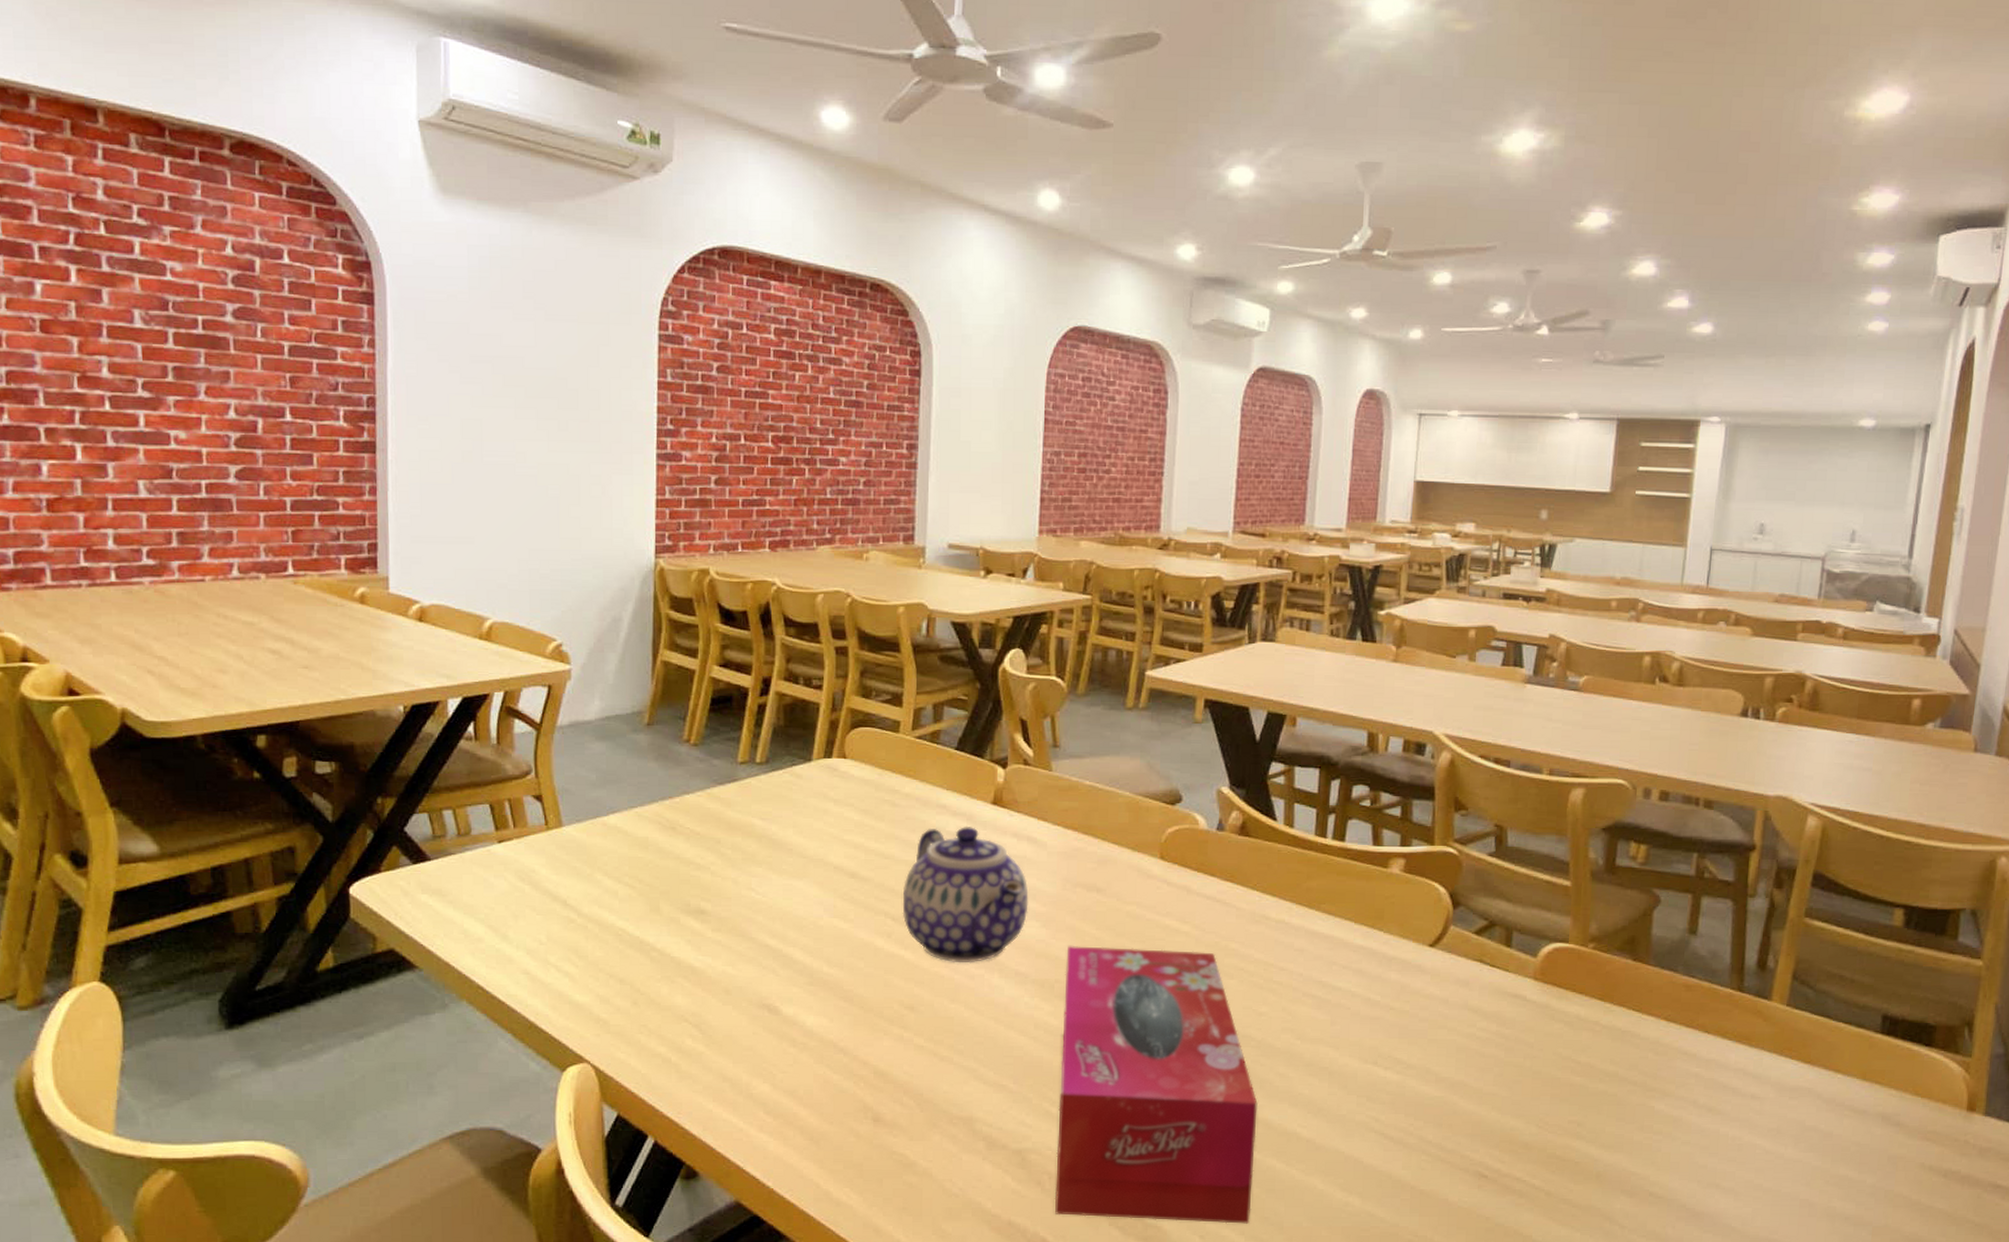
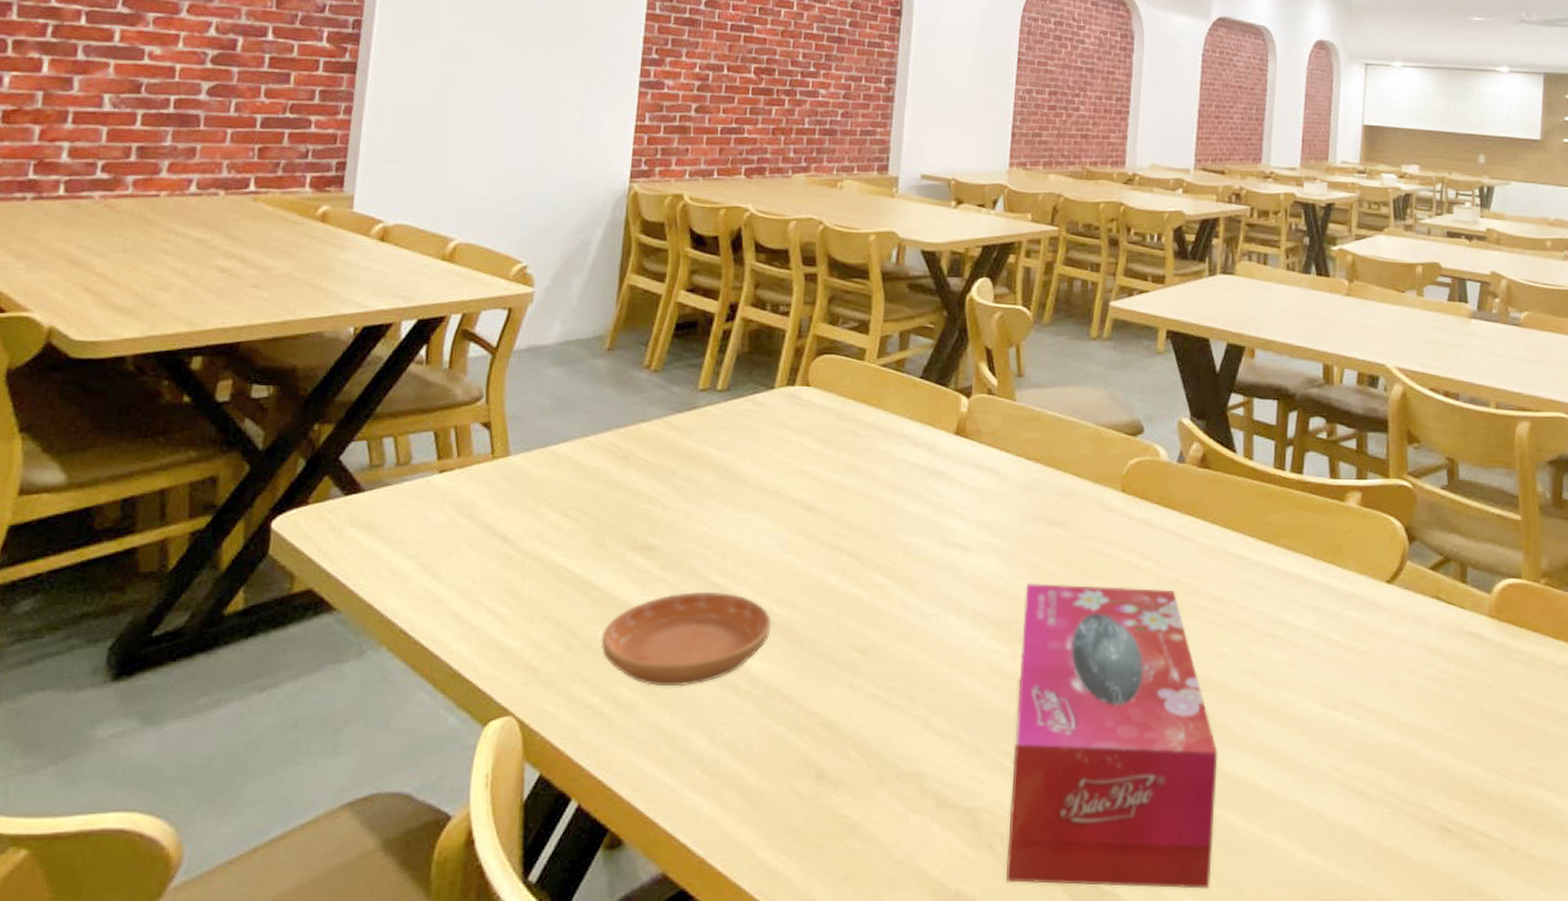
saucer: none [663,952,823,1038] -> present [601,591,772,687]
teapot: present [902,825,1029,963] -> none [858,456,989,603]

